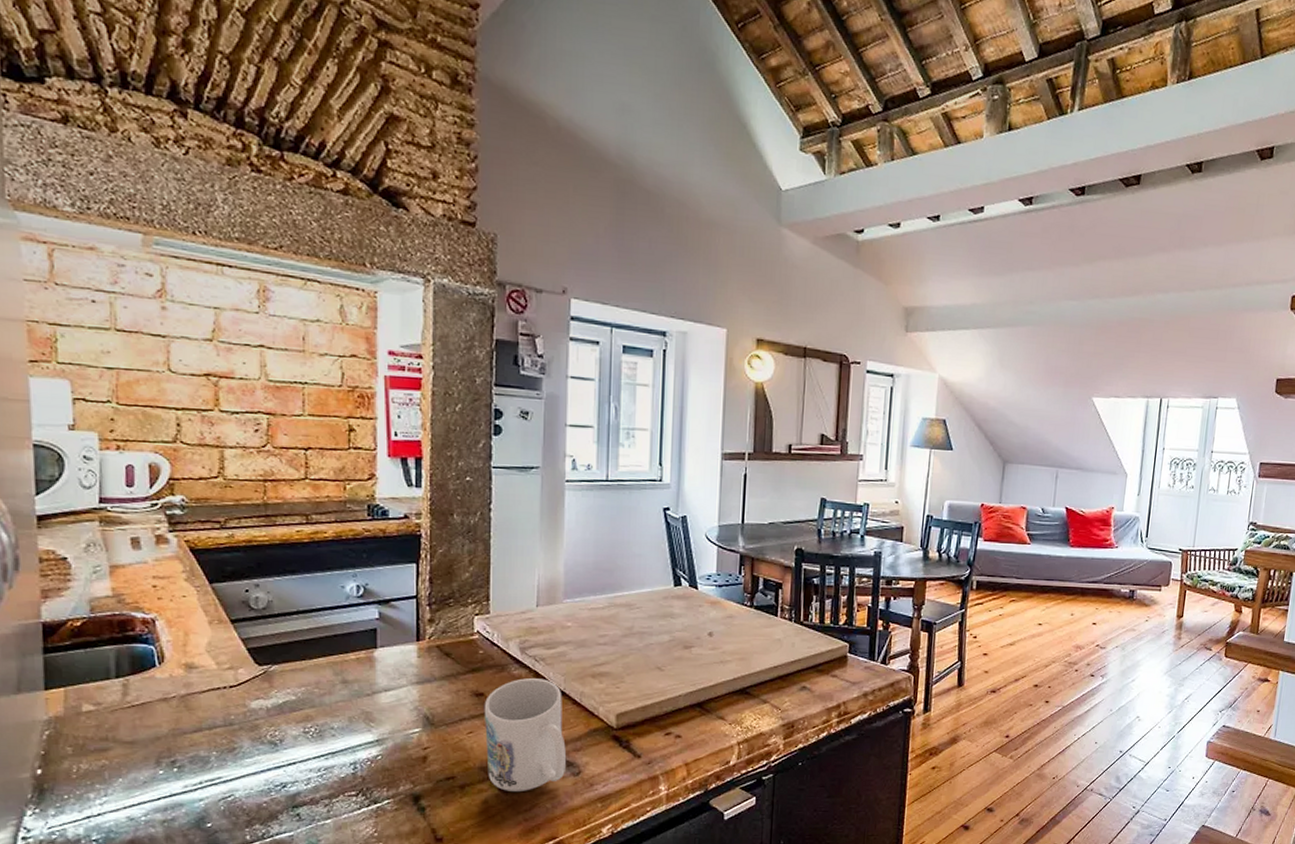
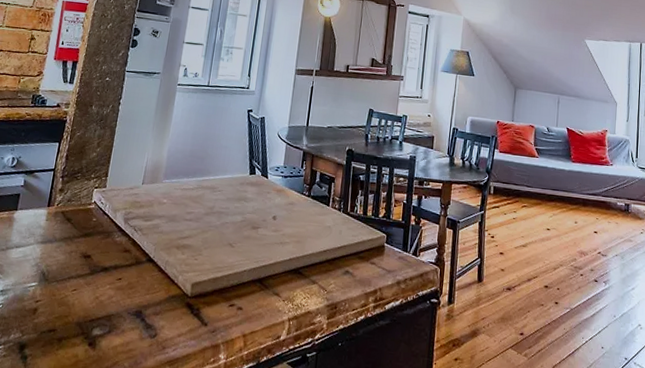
mug: present [484,678,567,791] -> none [82,245,151,349]

